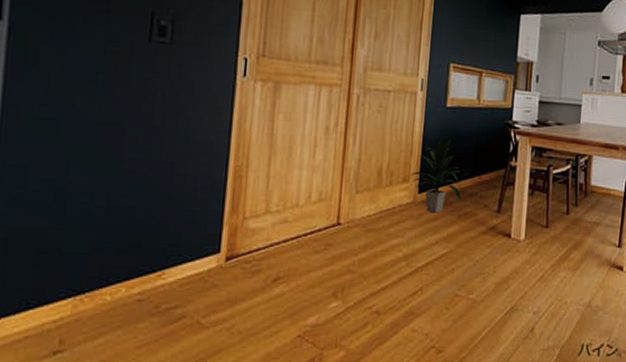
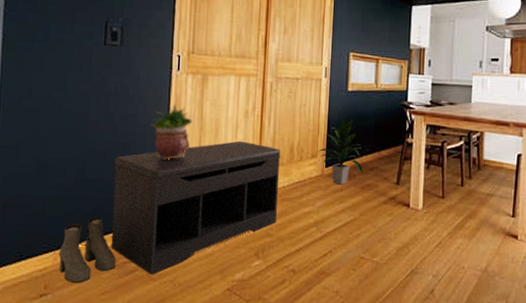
boots: none [81,254,158,336] -> present [59,217,116,284]
bench: none [151,161,367,322] -> present [111,141,281,275]
potted plant: none [206,117,261,184] -> present [150,104,193,160]

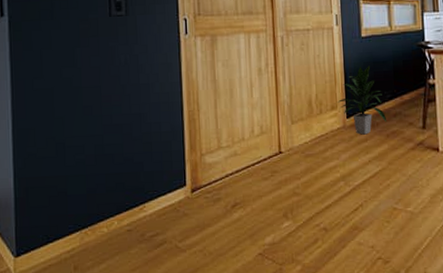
boots: present [59,217,116,284] -> none [86,192,143,262]
bench: present [111,141,281,275] -> none [131,99,302,246]
potted plant: present [150,104,193,160] -> none [163,69,207,127]

